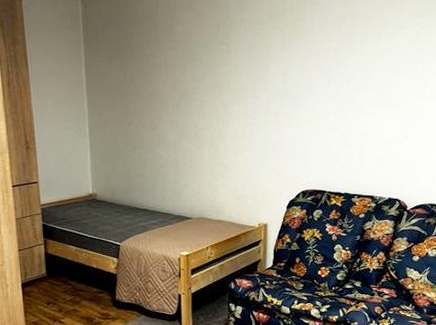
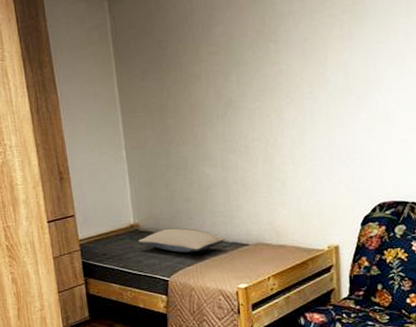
pillow: none [96,200,173,222] -> present [139,228,226,253]

